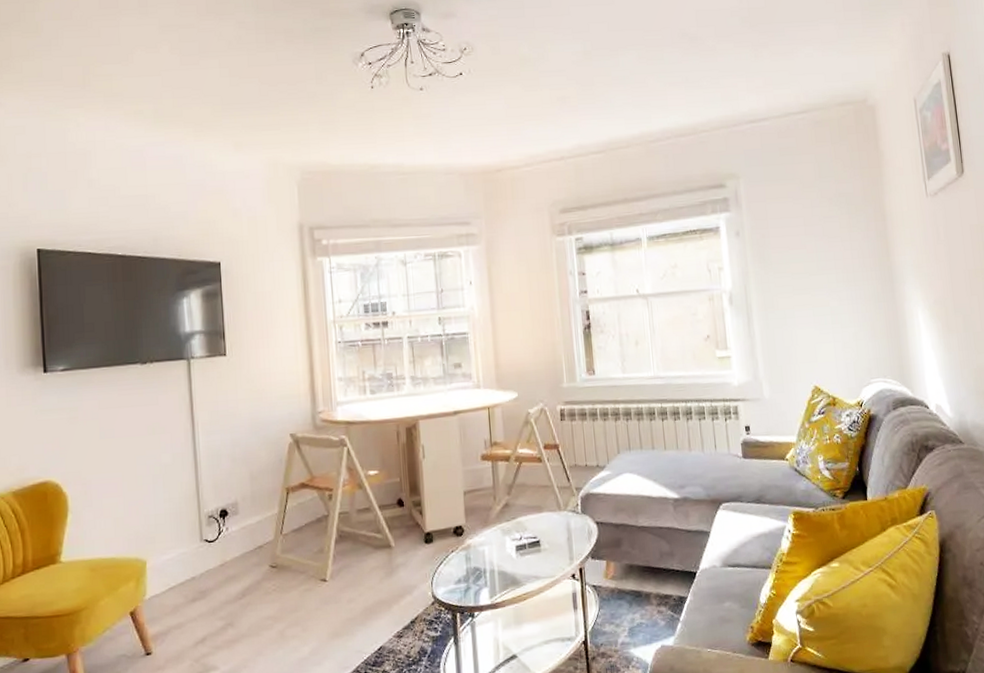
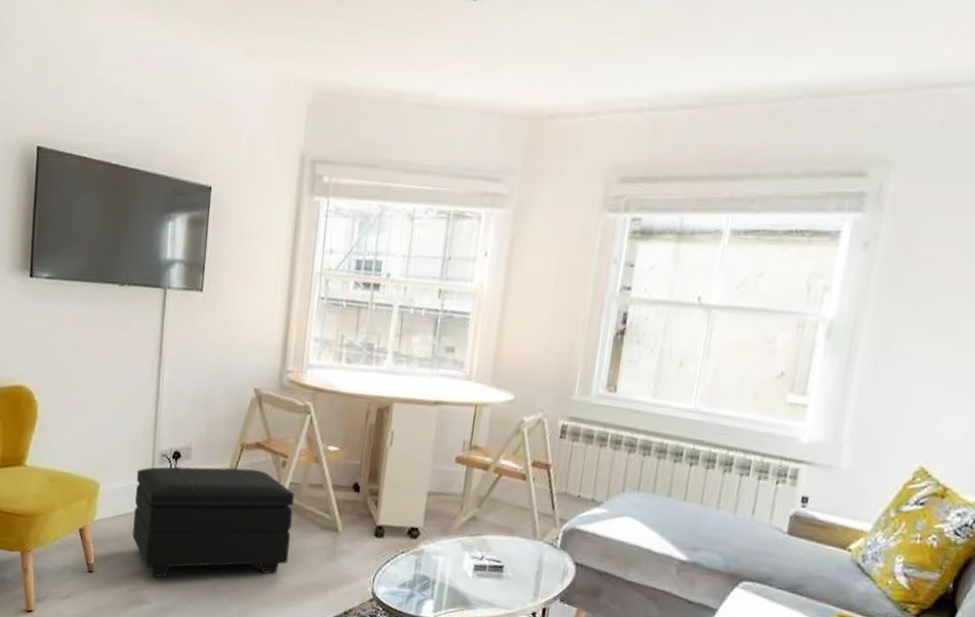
footstool: none [184,508,350,641] -> present [132,466,295,578]

